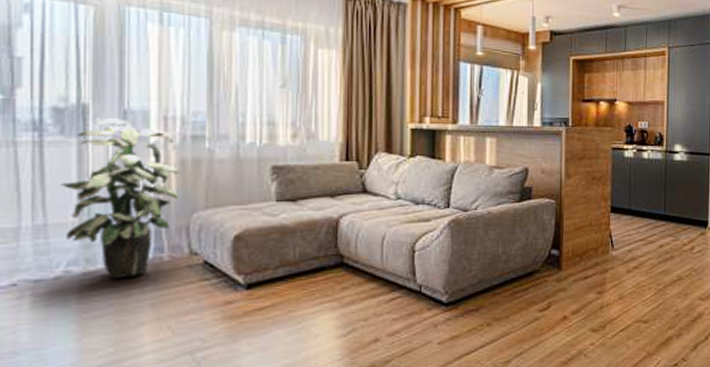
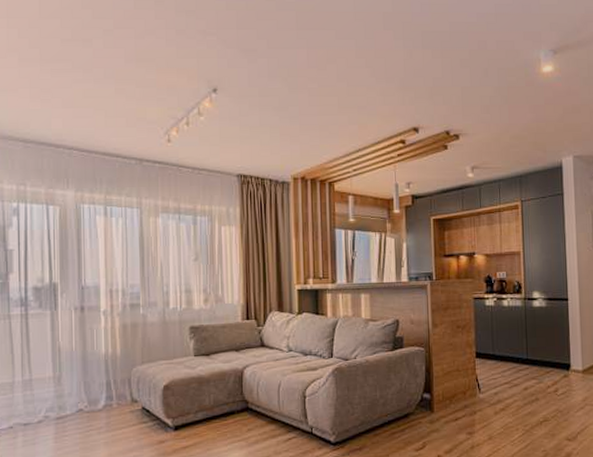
indoor plant: present [61,118,180,280] -> none [40,293,123,423]

